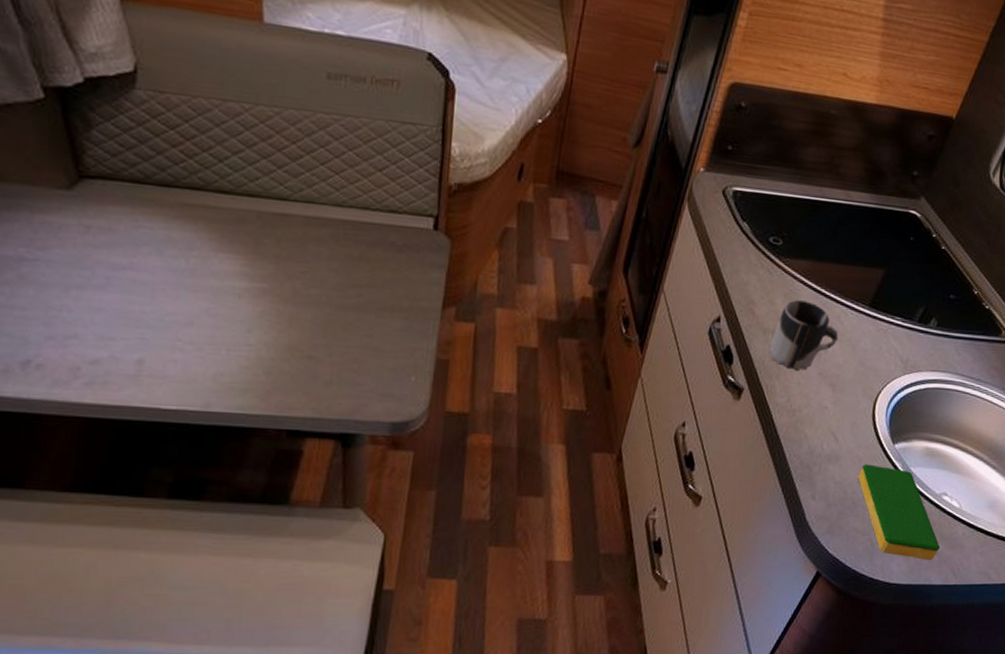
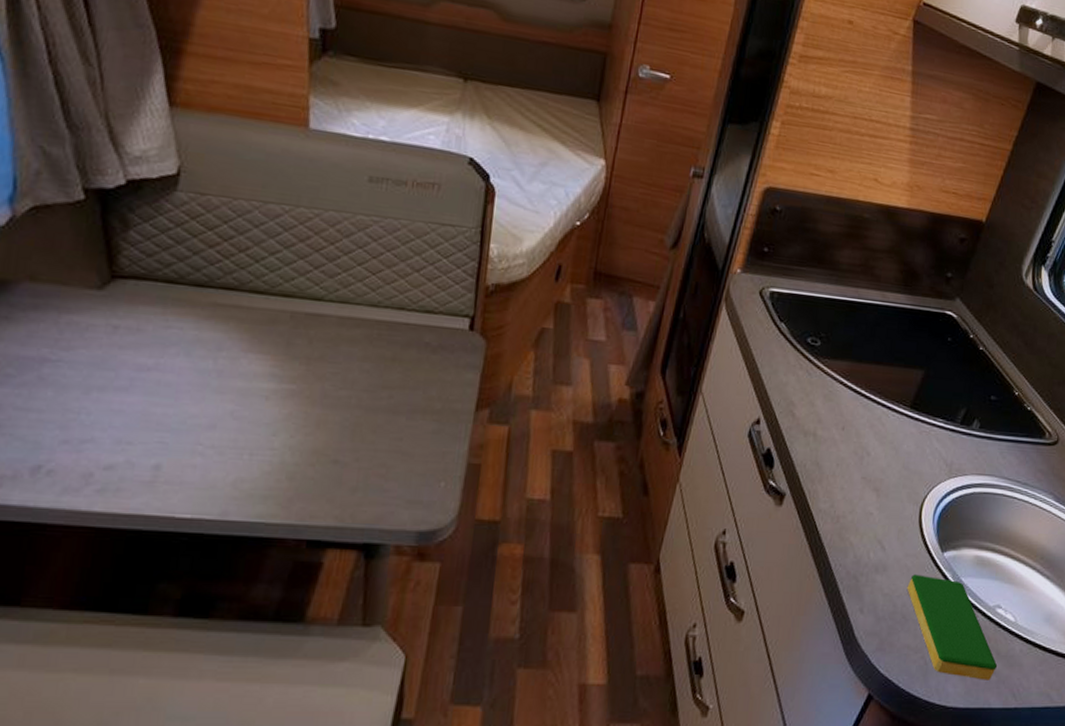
cup: present [769,300,839,371] -> none [810,401,881,475]

